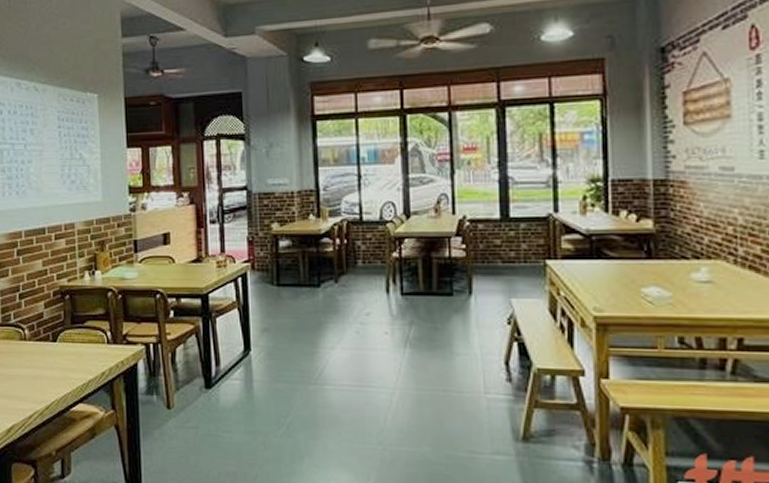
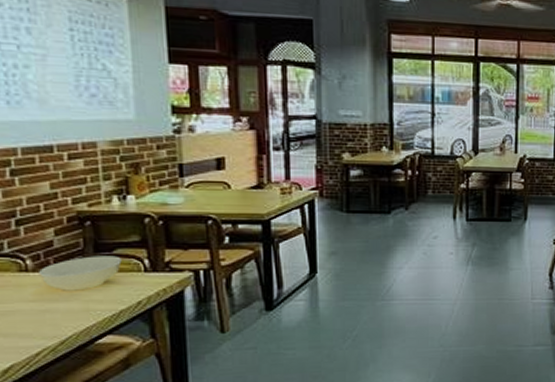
bowl: none [33,327,91,360] -> present [39,256,122,291]

